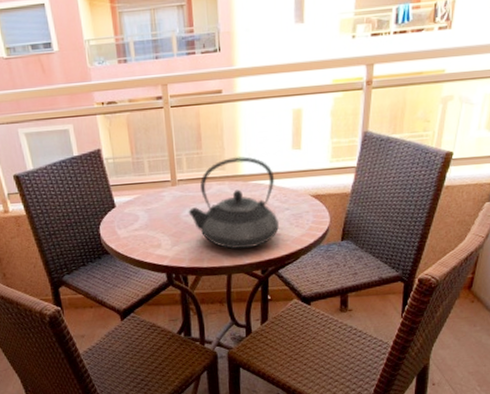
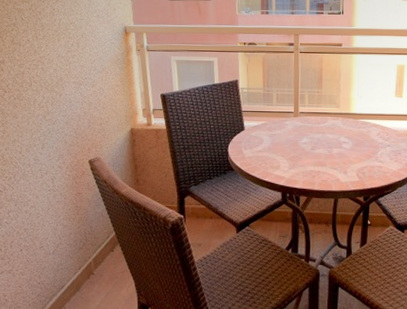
teapot: present [188,156,279,249] -> none [306,98,381,177]

